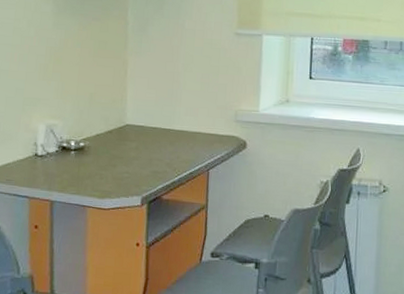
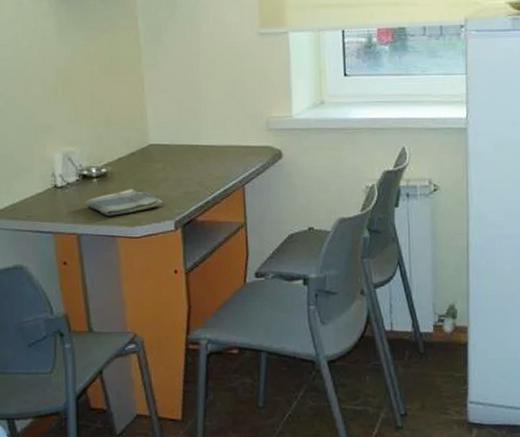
dish towel: none [61,163,133,187] -> present [85,189,163,216]

